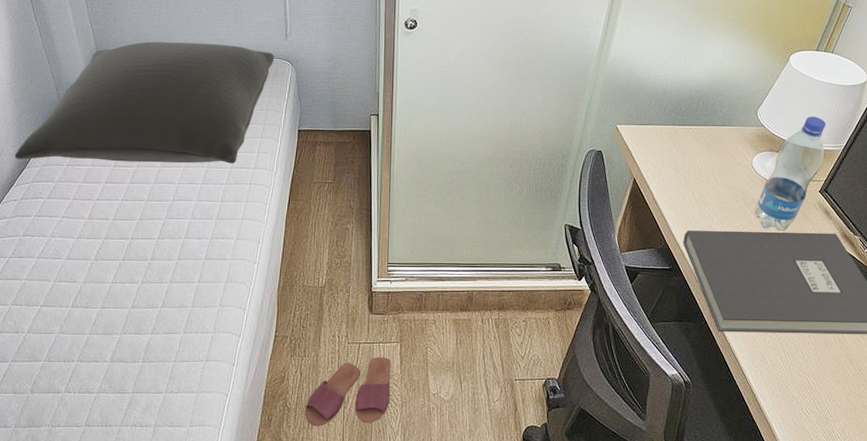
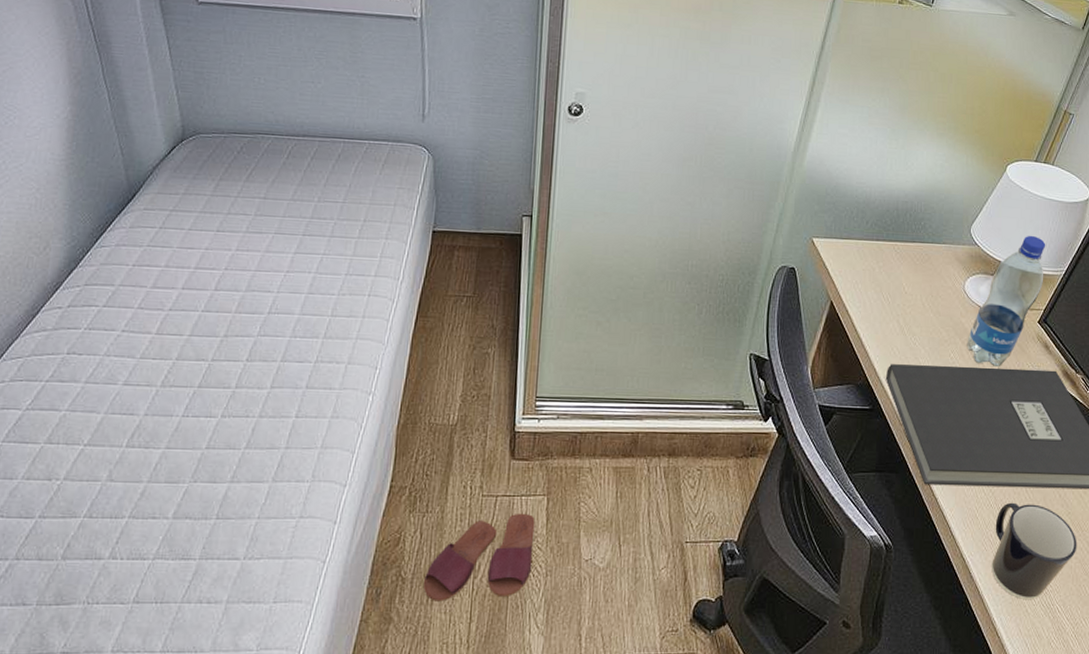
pillow: present [14,41,275,164] -> none [63,115,408,270]
mug: none [778,346,856,428] -> present [991,502,1077,600]

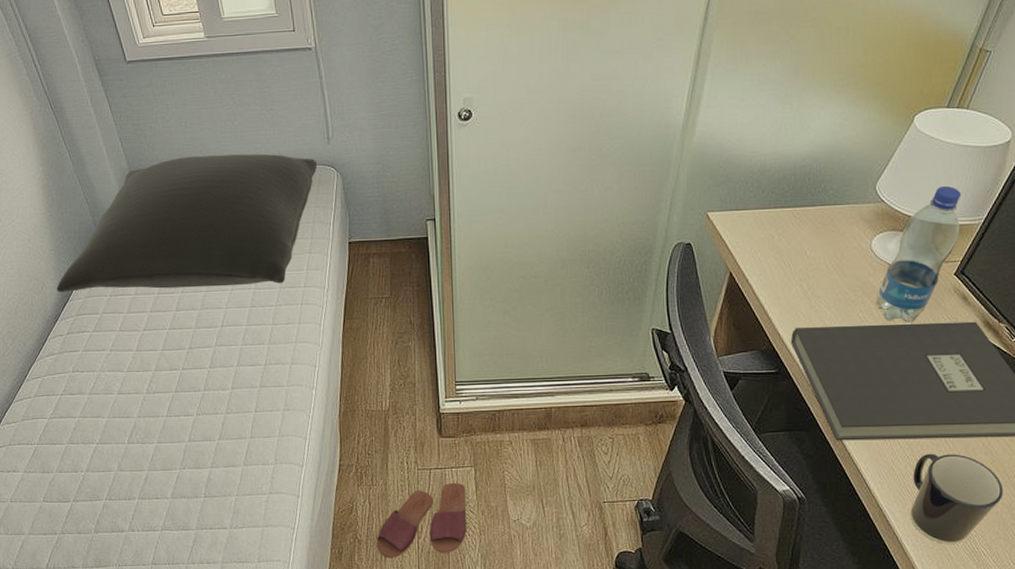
pillow: none [63,115,408,270] -> present [56,153,318,292]

